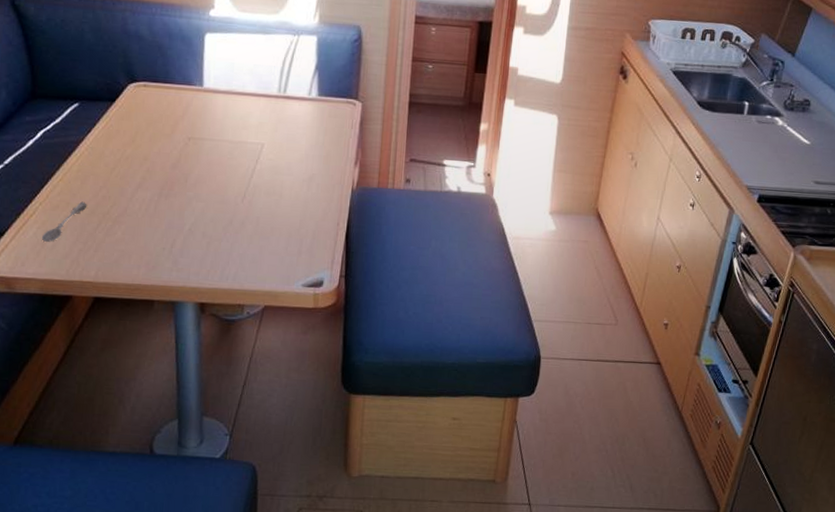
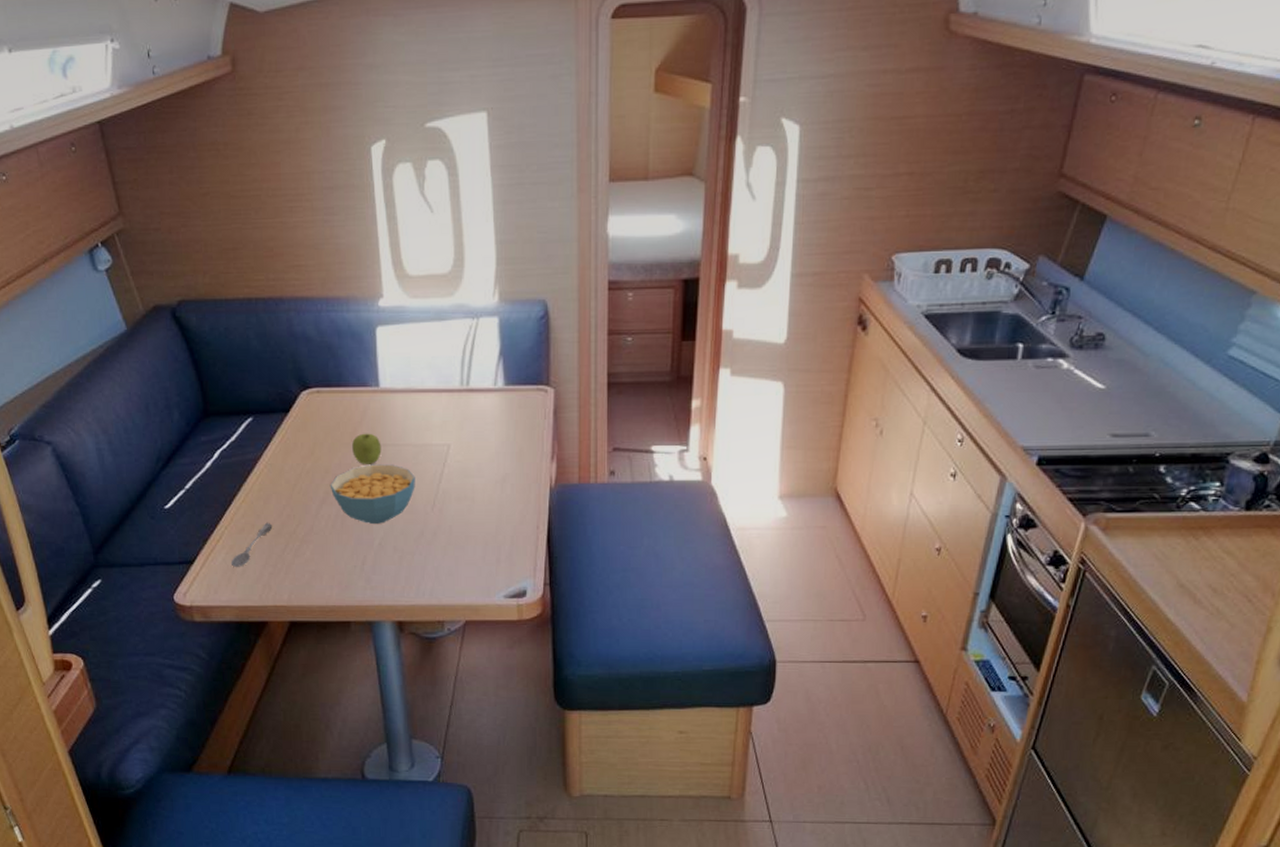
cereal bowl: none [147,155,229,211] -> present [329,464,415,524]
fruit: none [172,126,200,156] -> present [352,433,382,464]

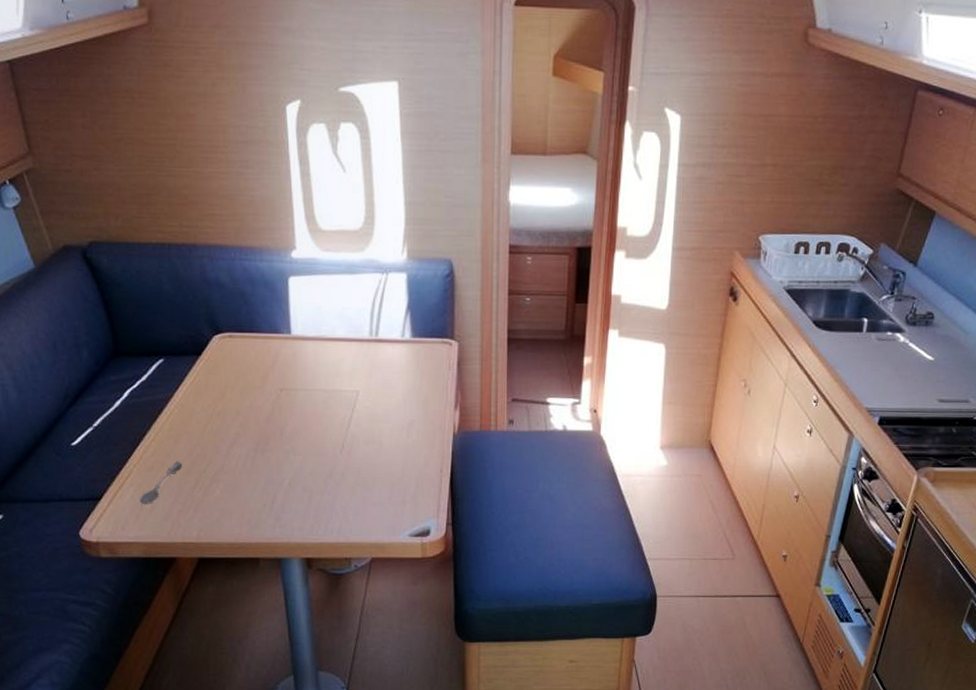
cereal bowl: present [329,464,415,524] -> none [240,407,325,464]
fruit: present [352,433,382,464] -> none [263,377,292,408]

